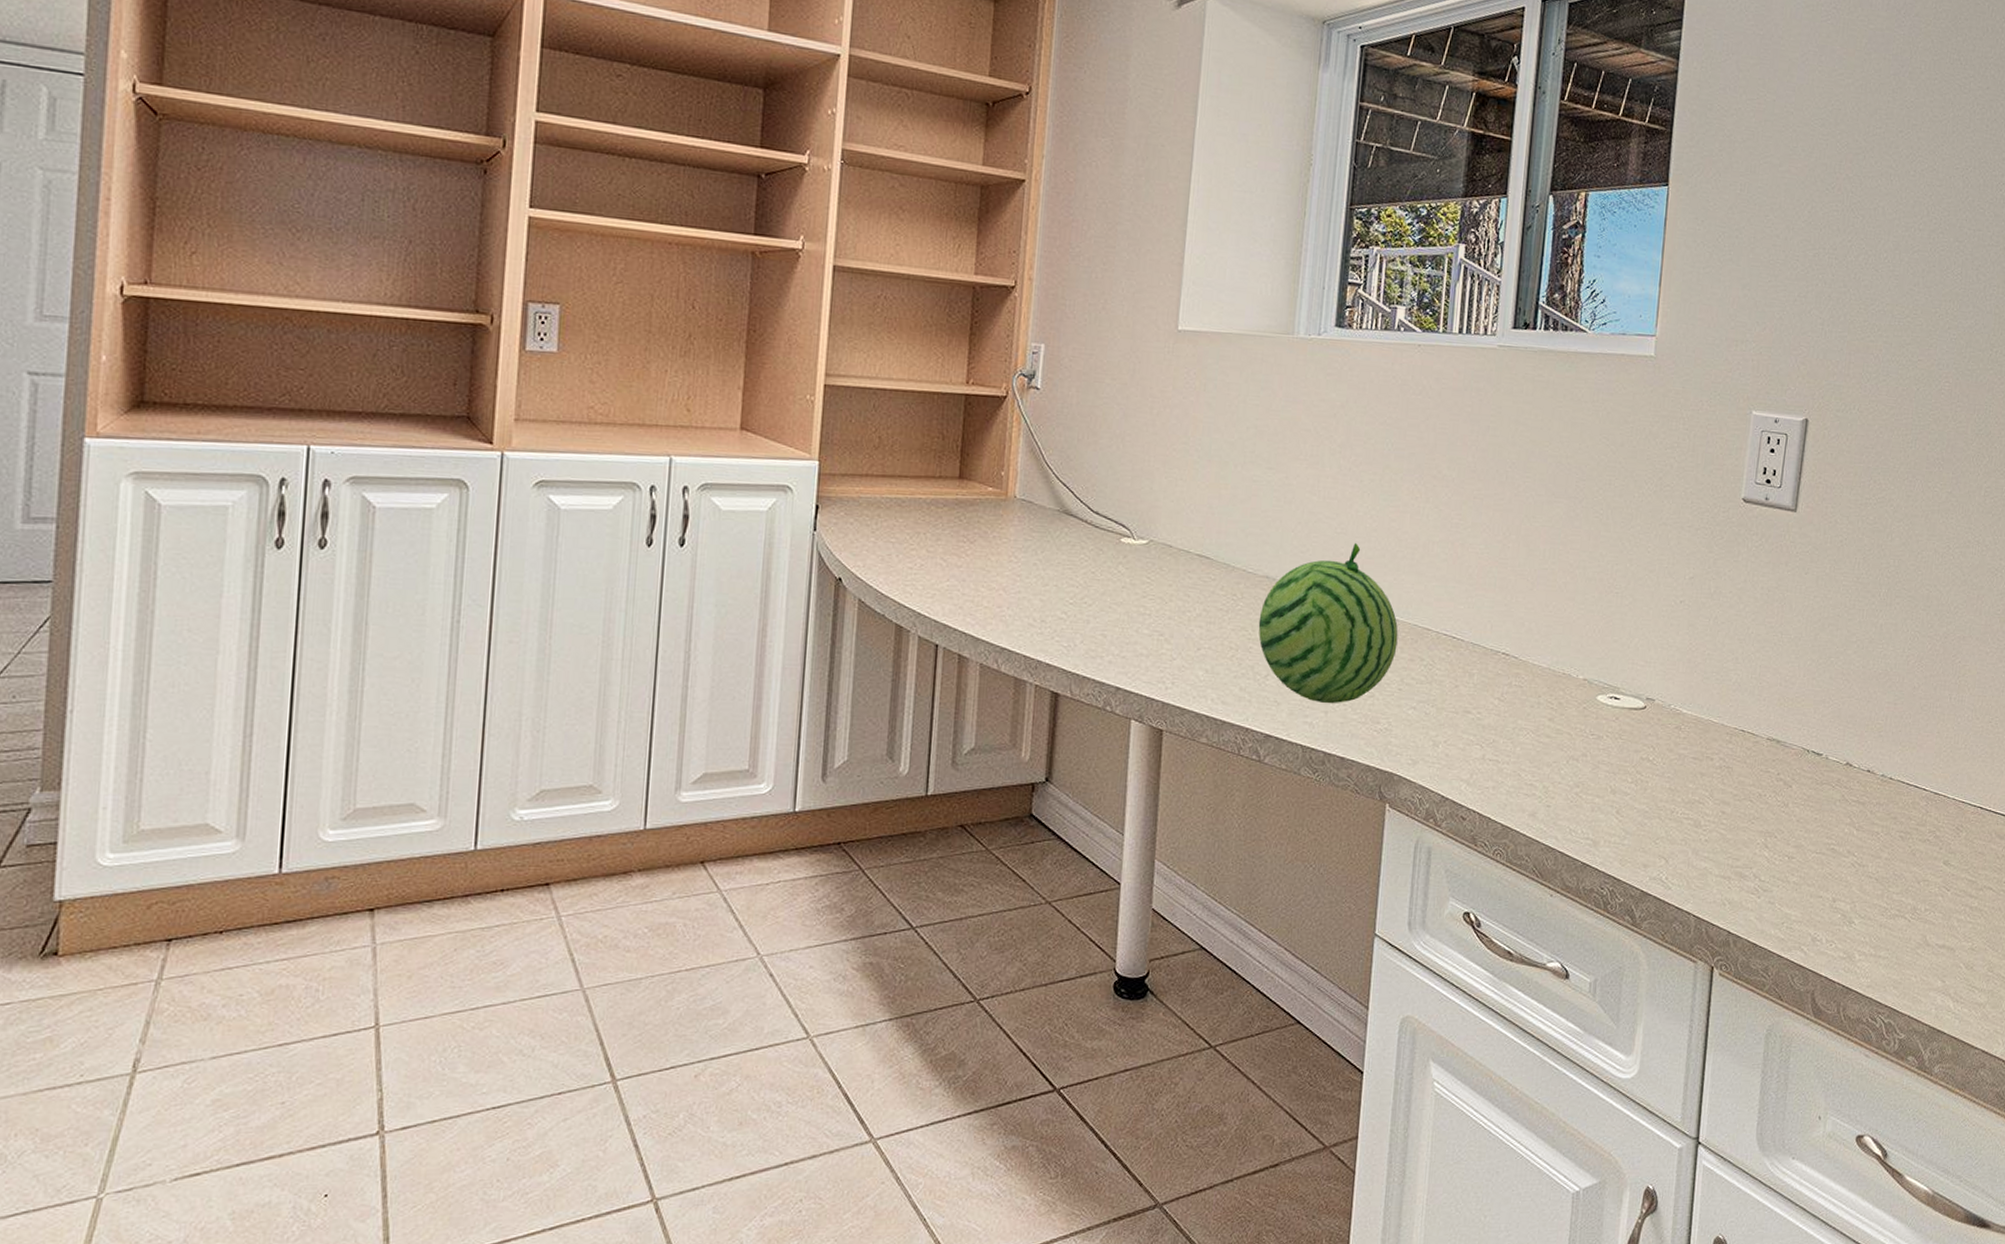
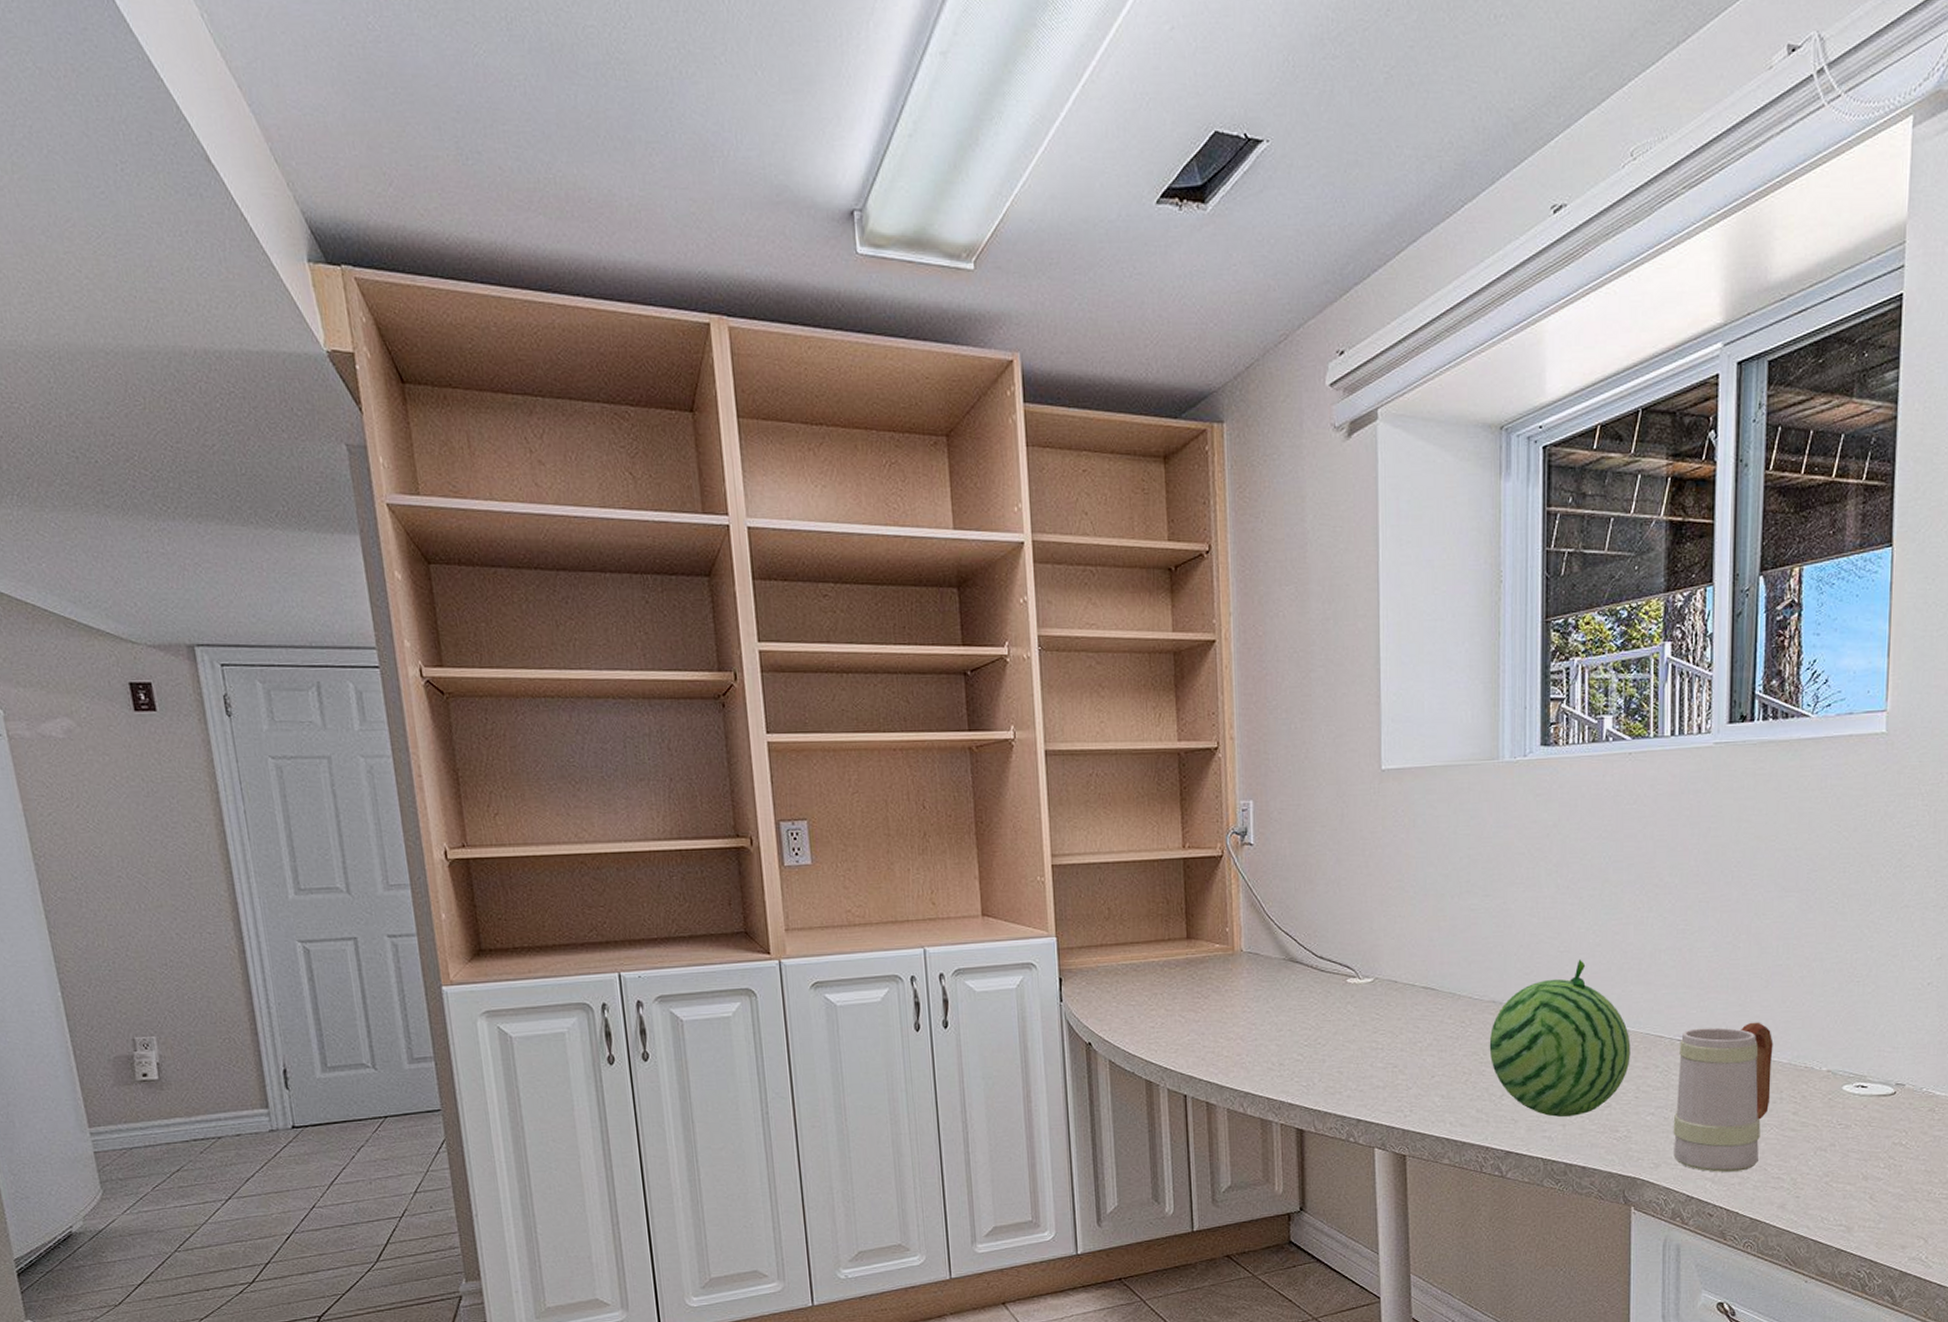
mug: none [1432,623,1535,775] -> present [1673,1022,1773,1172]

